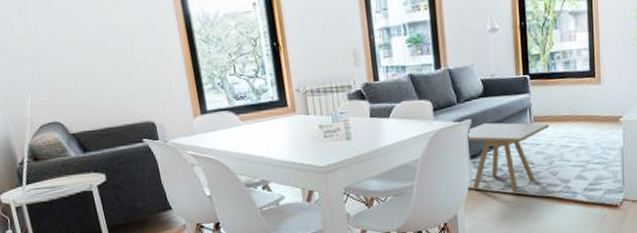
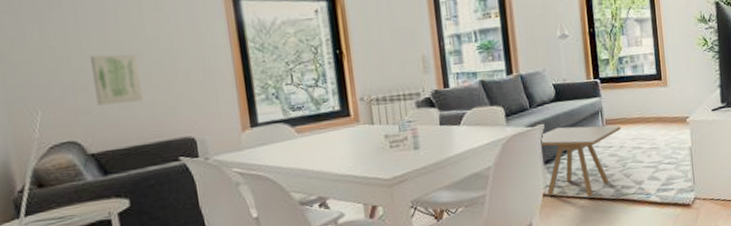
wall art: none [65,44,111,91] -> present [90,54,144,106]

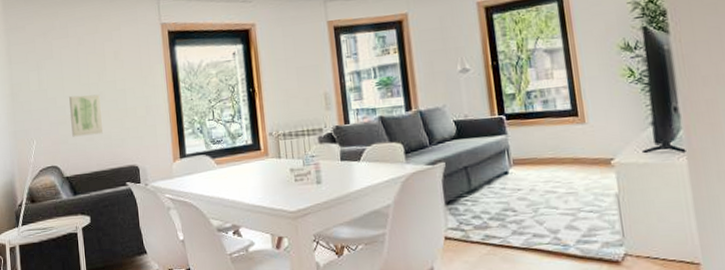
side table: present [540,125,621,198] -> none [441,166,531,245]

